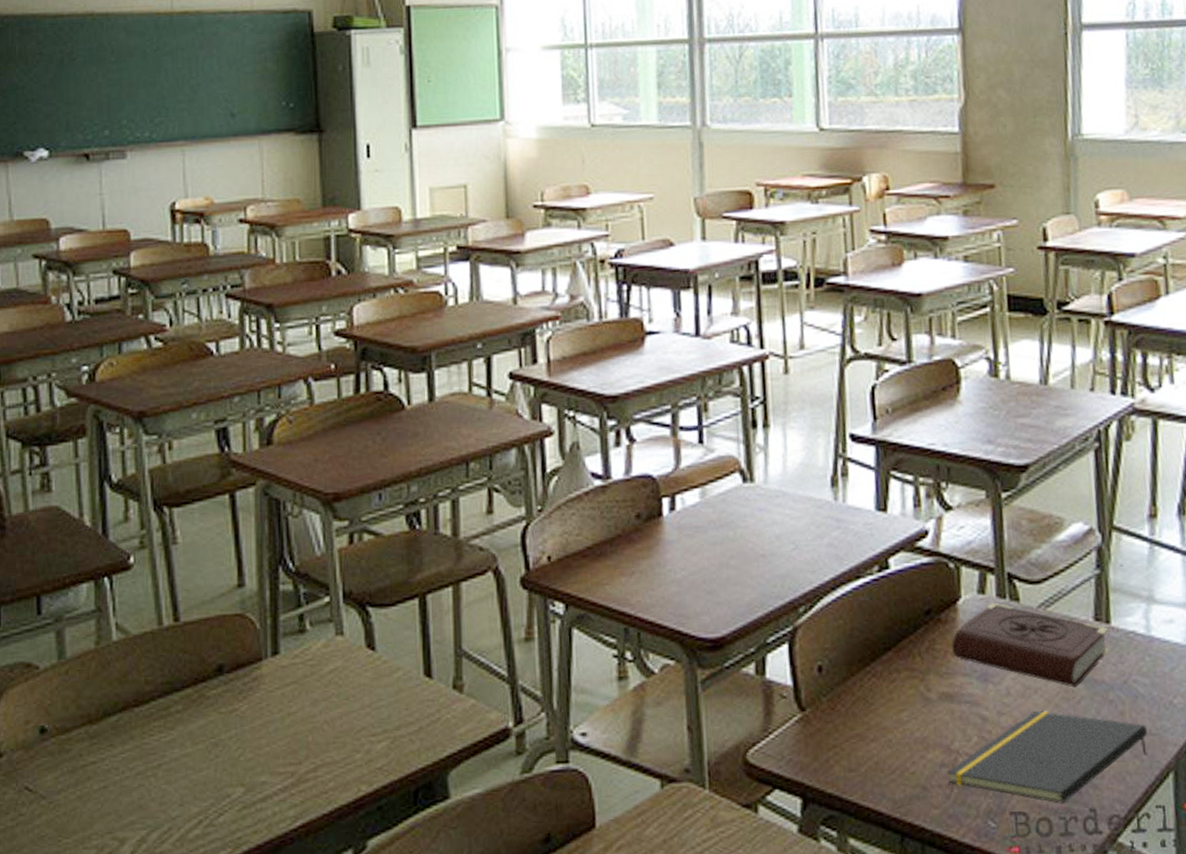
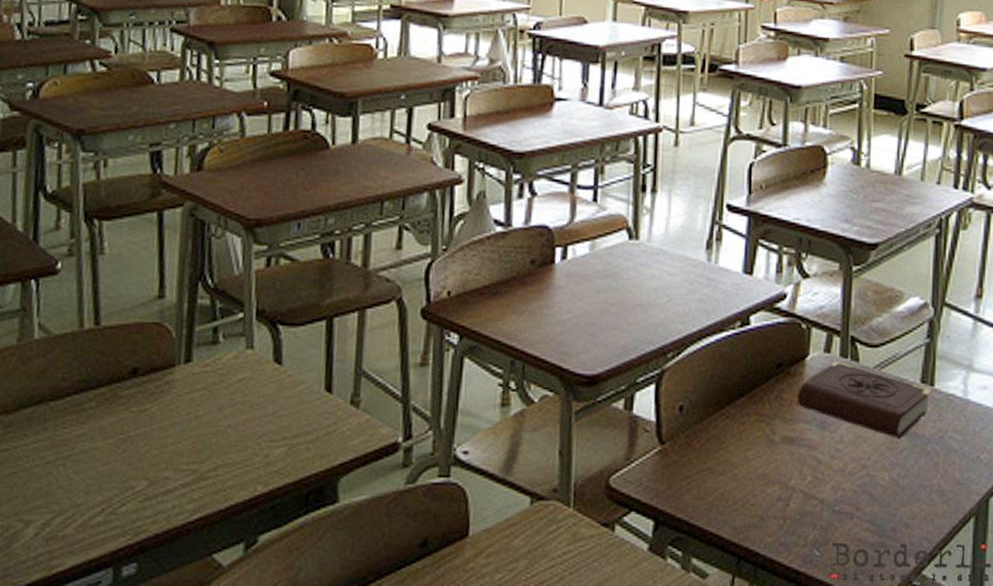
notepad: present [947,710,1147,804] -> none [783,457,956,539]

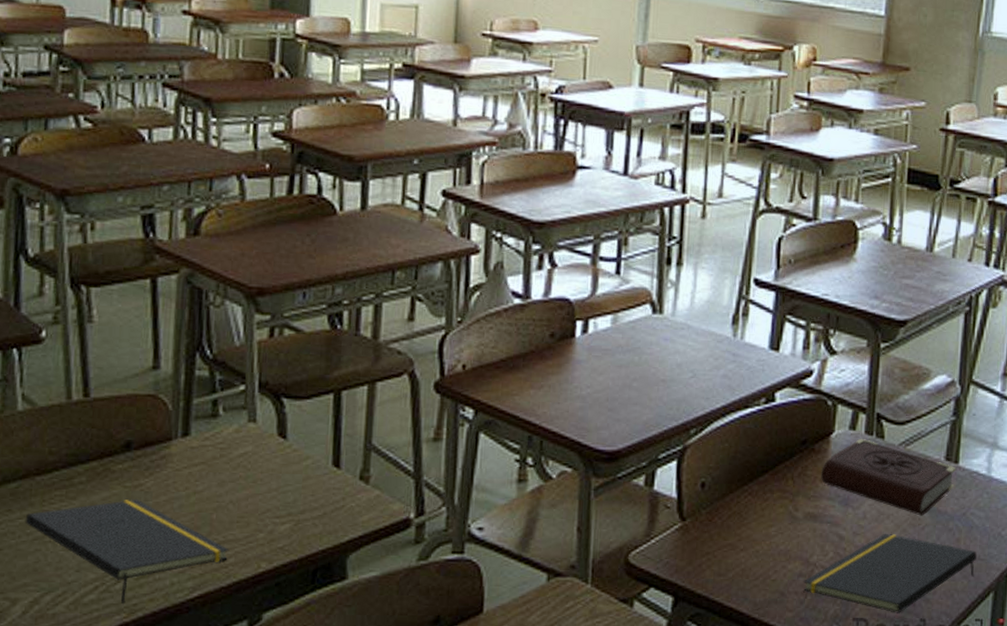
notepad: none [38,423,228,526] -> present [25,499,230,603]
notepad: none [783,457,956,539] -> present [803,533,977,613]

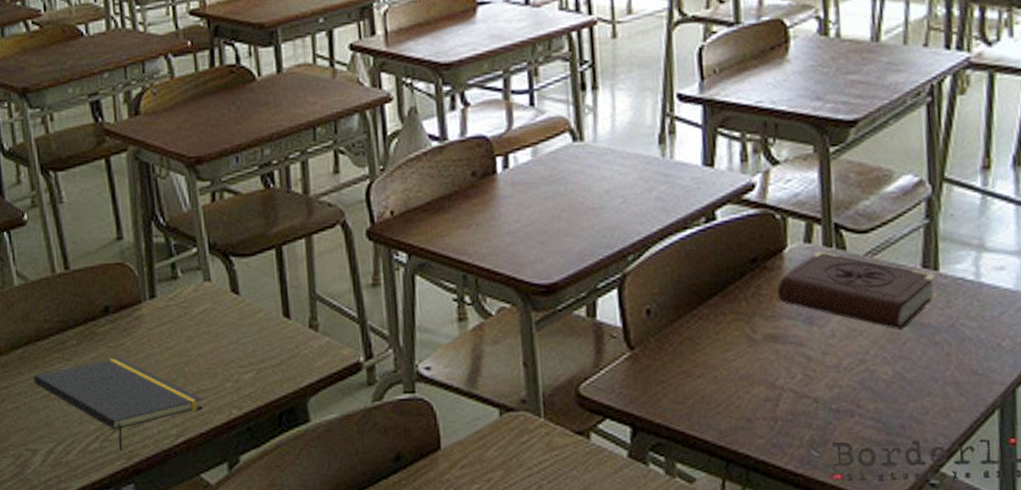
notepad: present [803,533,977,613] -> none [772,351,973,437]

